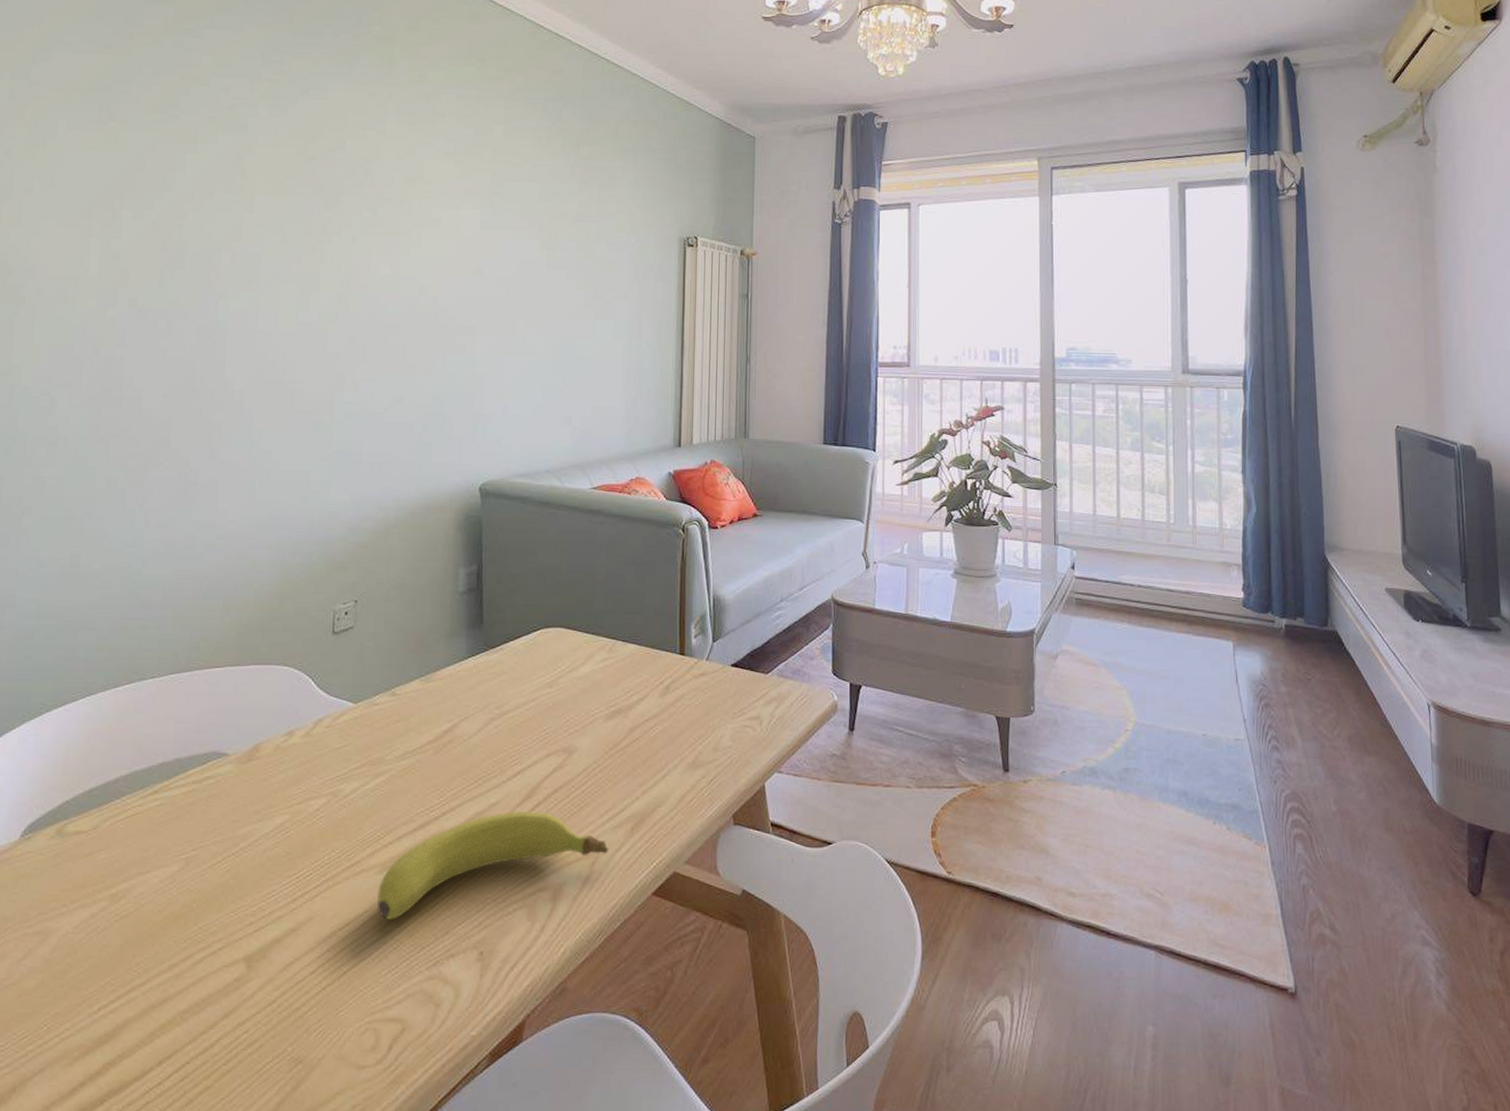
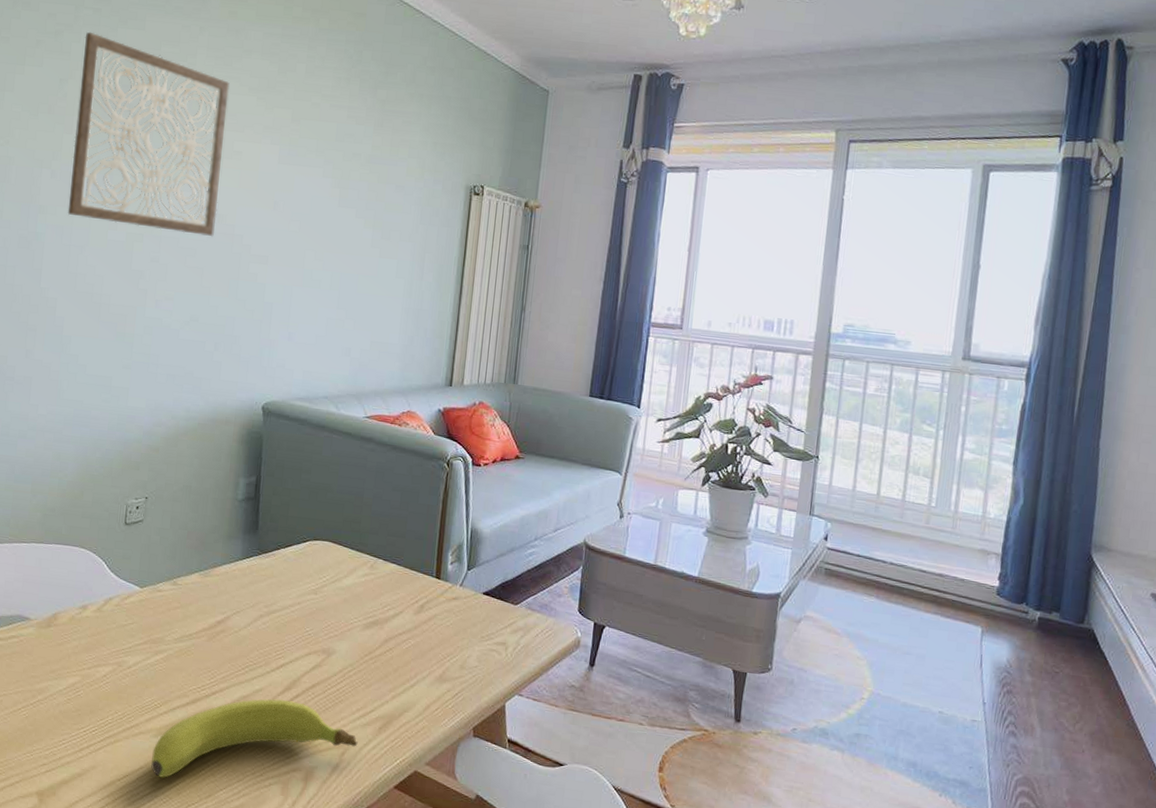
wall art: none [251,104,423,311] -> present [67,31,230,237]

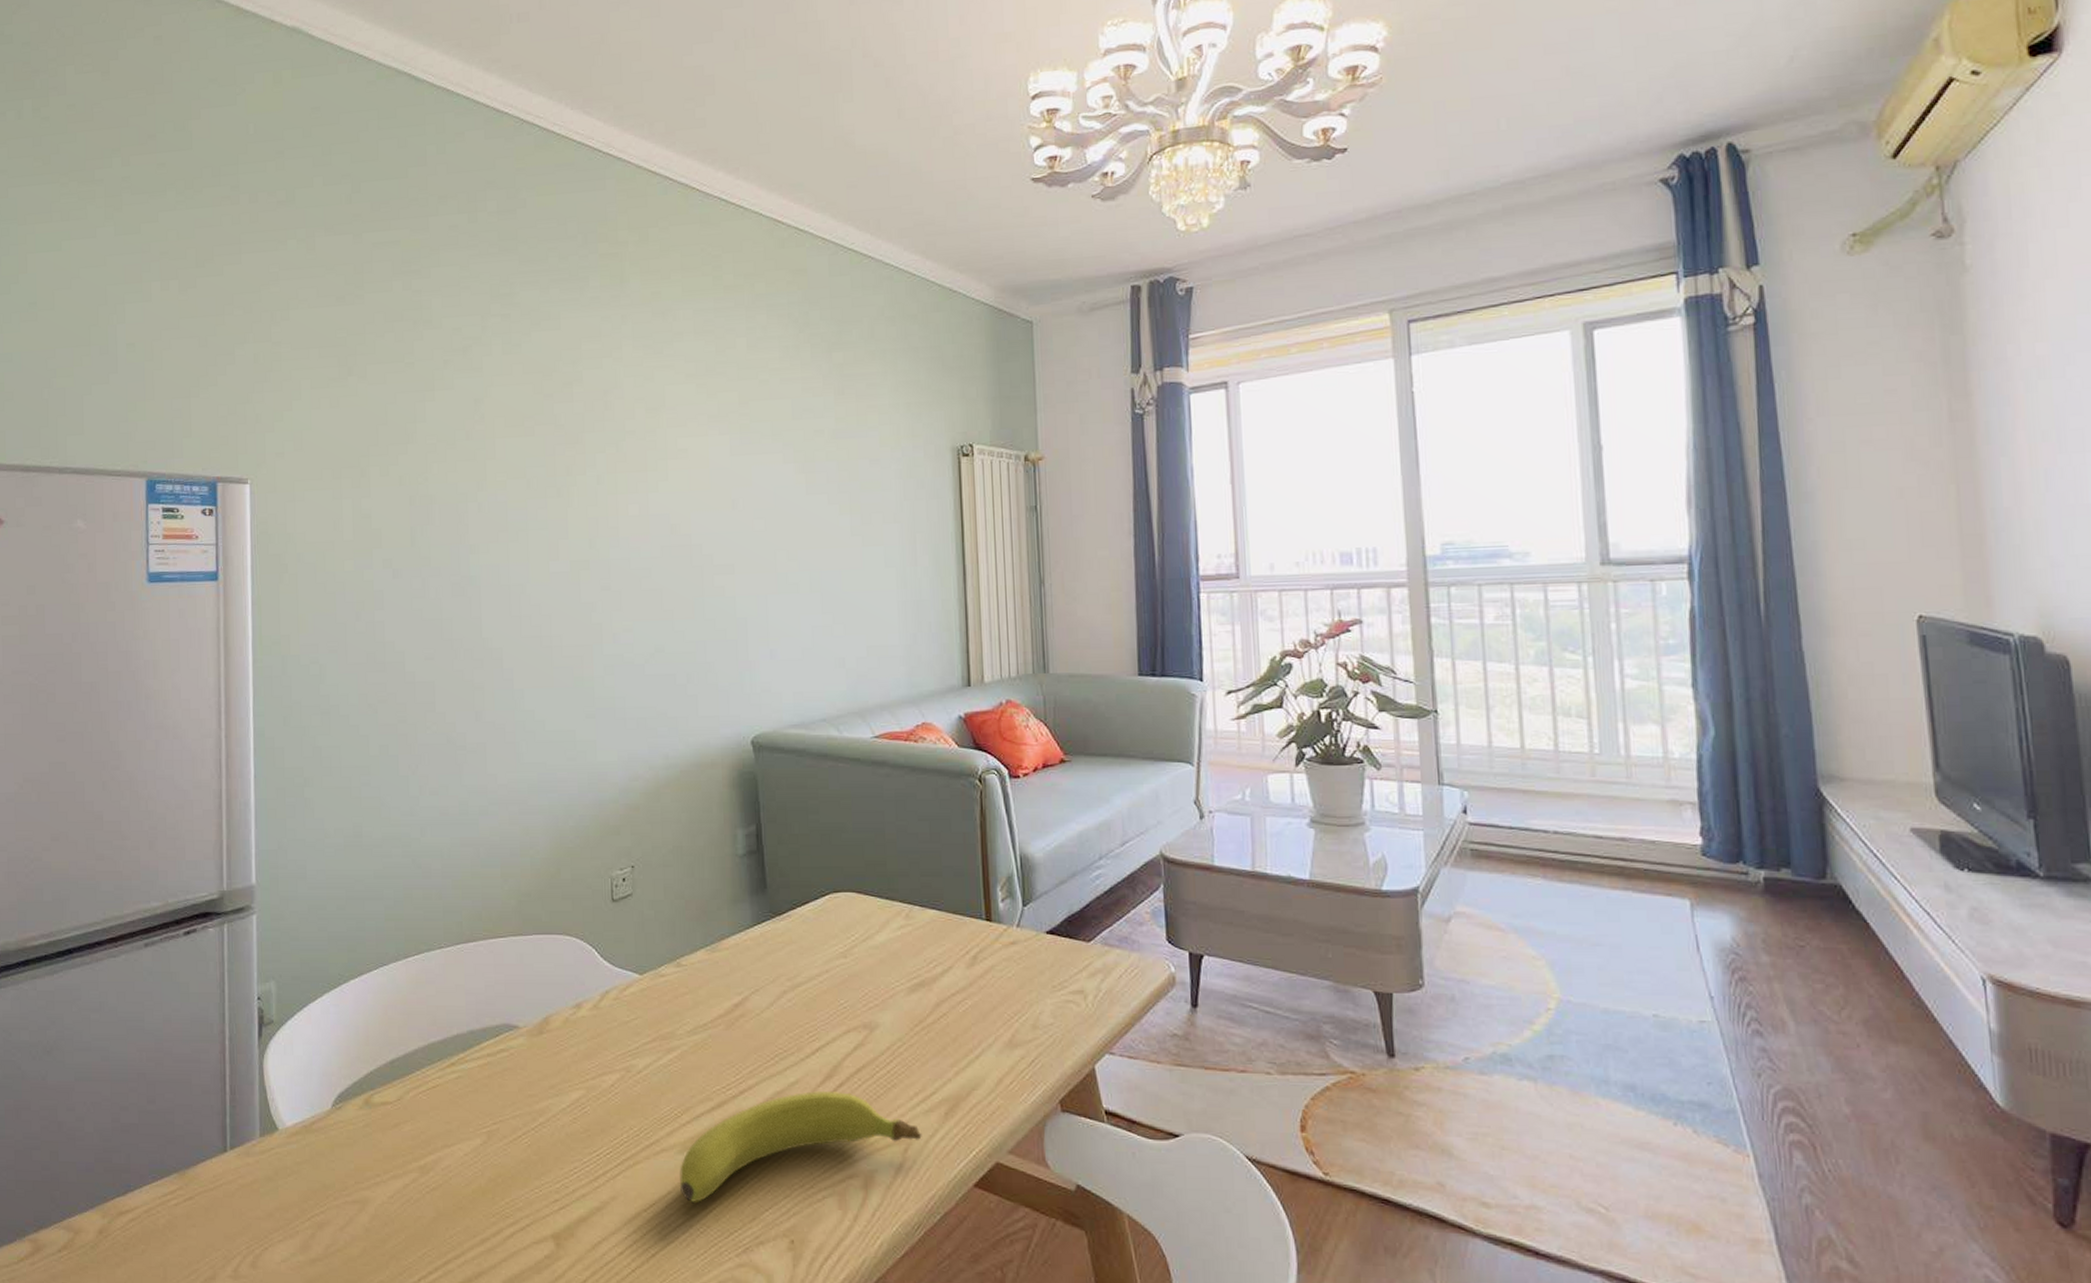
wall art: present [67,31,230,237] -> none [496,341,669,552]

